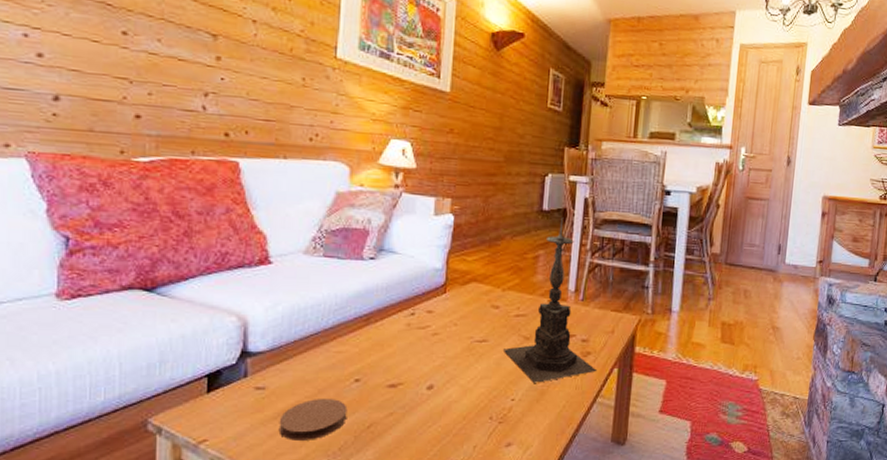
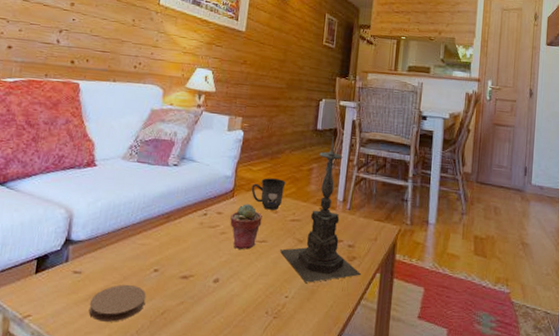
potted succulent: none [443,299,481,351] -> present [230,203,262,249]
mug: none [466,269,508,305] -> present [251,178,286,210]

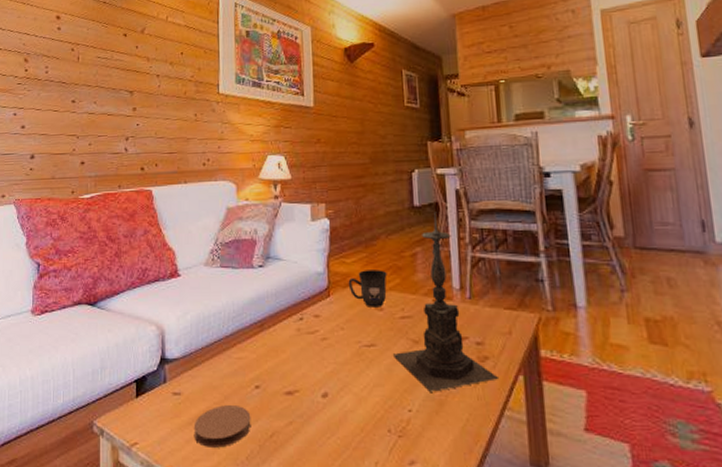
potted succulent: present [230,203,262,249] -> none [330,301,367,356]

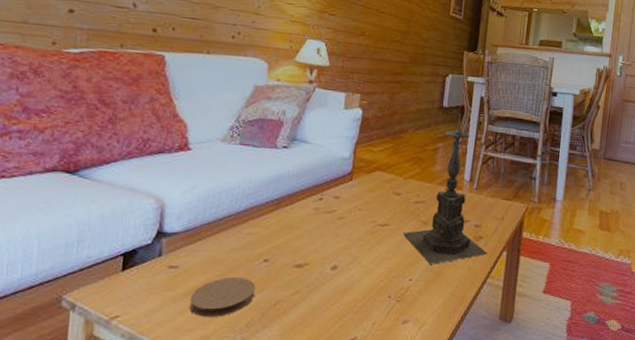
mug: present [348,270,387,307] -> none [371,159,409,193]

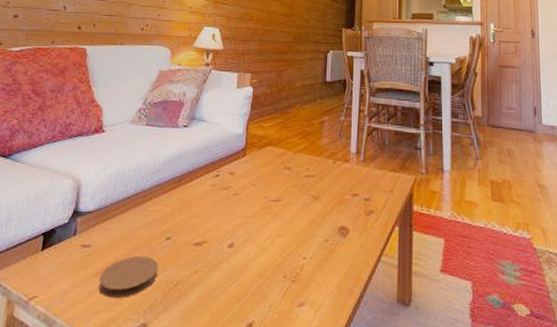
candle holder: present [403,114,488,264] -> none [296,87,380,241]

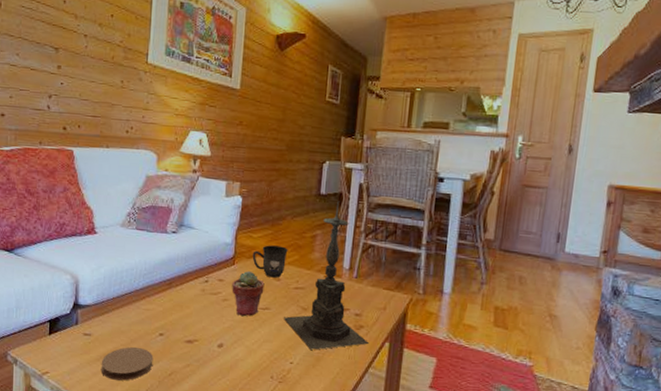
potted succulent: none [243,161,276,210] -> present [232,270,265,316]
mug: none [263,134,298,167] -> present [252,245,288,278]
candle holder: none [296,87,380,241] -> present [284,201,370,350]

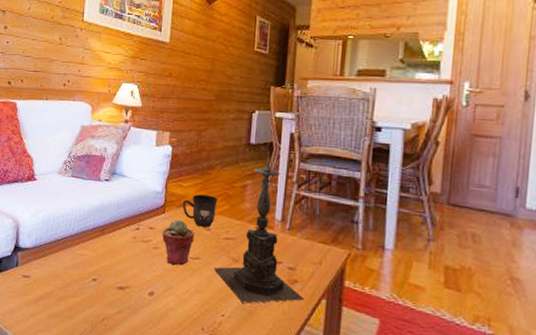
coaster: present [100,346,154,381] -> none [38,290,87,324]

